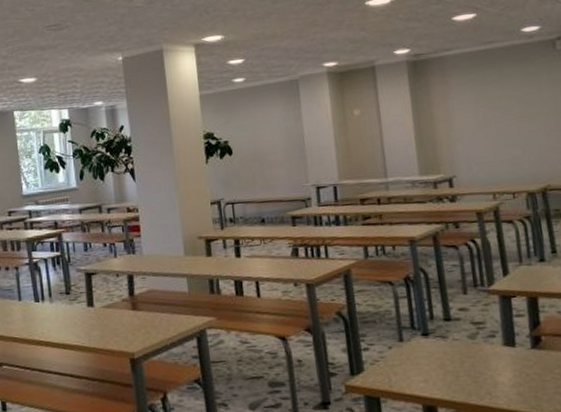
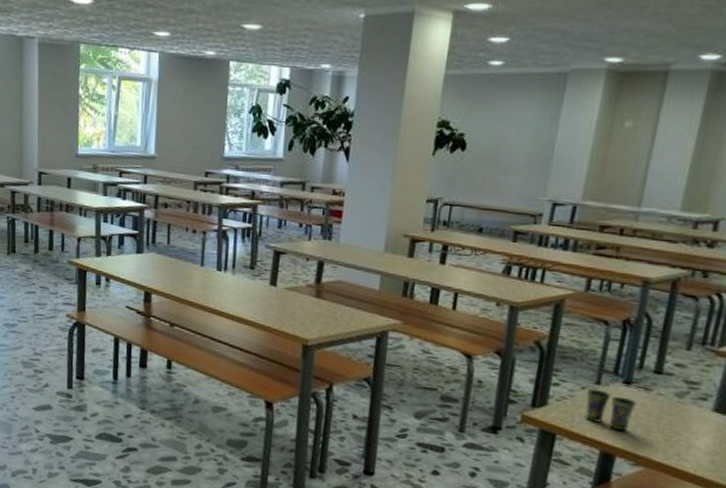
cup: none [393,345,440,382] -> present [584,388,637,432]

